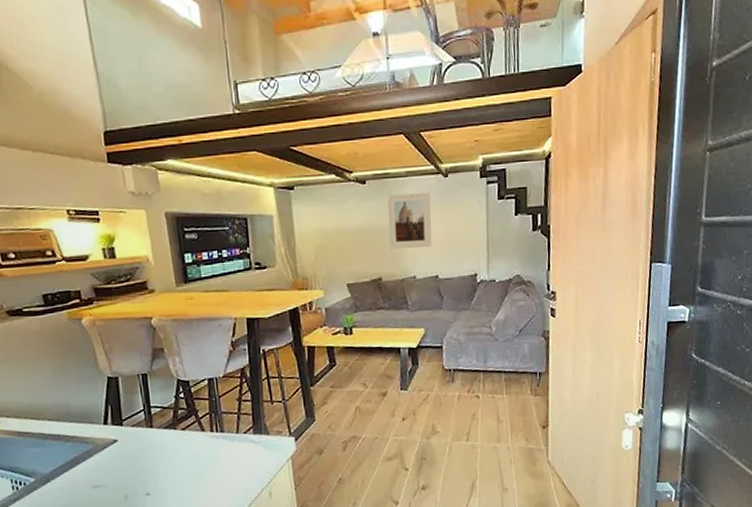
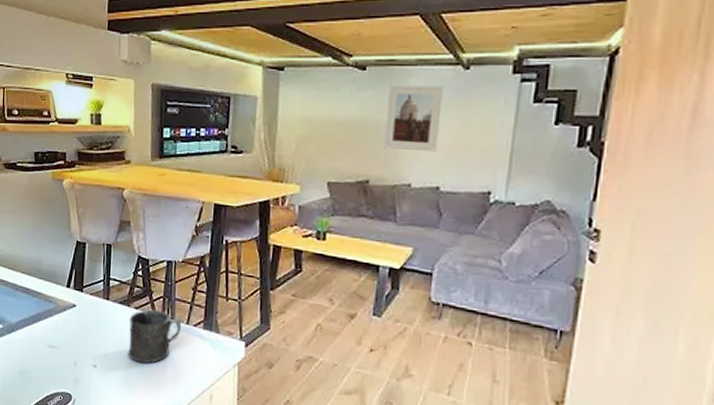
mug: none [177,426,232,480] -> present [127,309,181,364]

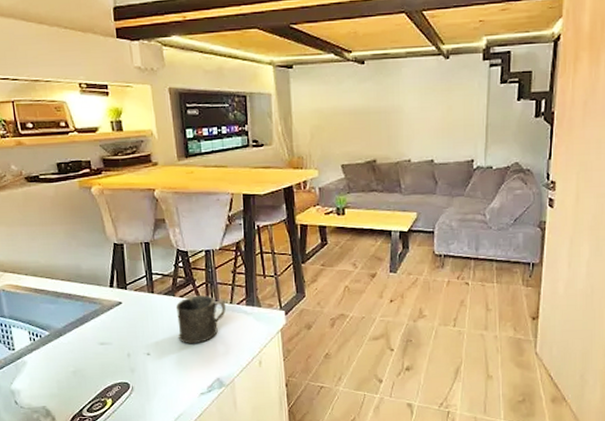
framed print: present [384,85,443,152] -> none [385,74,430,132]

